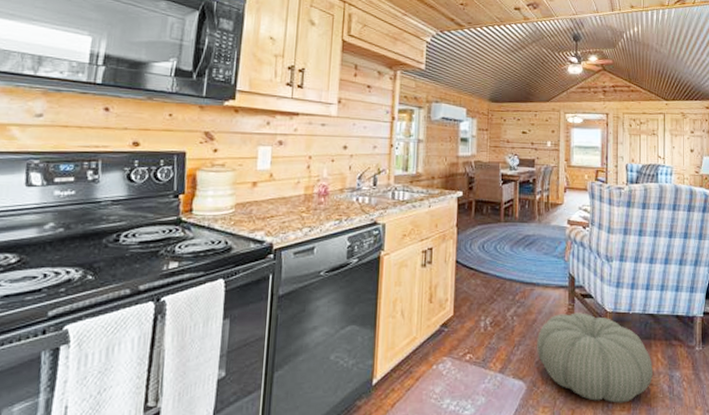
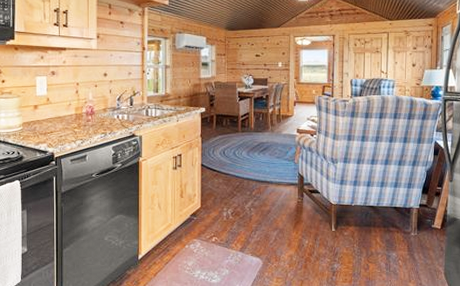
pouf: present [537,312,653,403] -> none [271,205,372,276]

